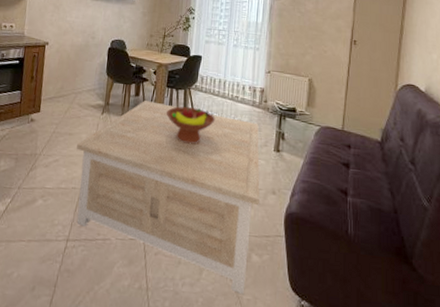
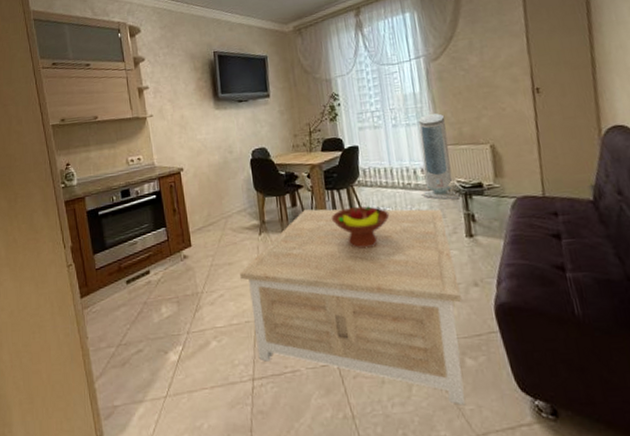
air purifier: none [245,42,277,117] -> present [418,113,460,200]

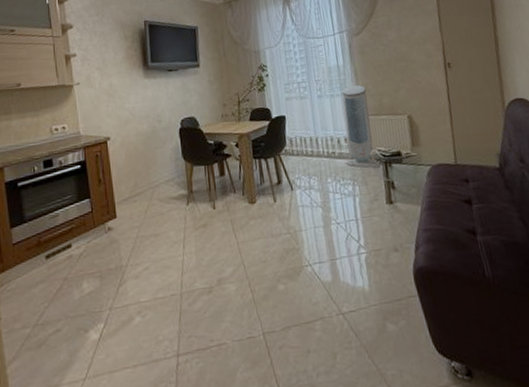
coffee table: present [240,209,465,406] -> none [166,177,387,371]
fruit bowl: present [332,206,390,249] -> none [259,174,315,217]

